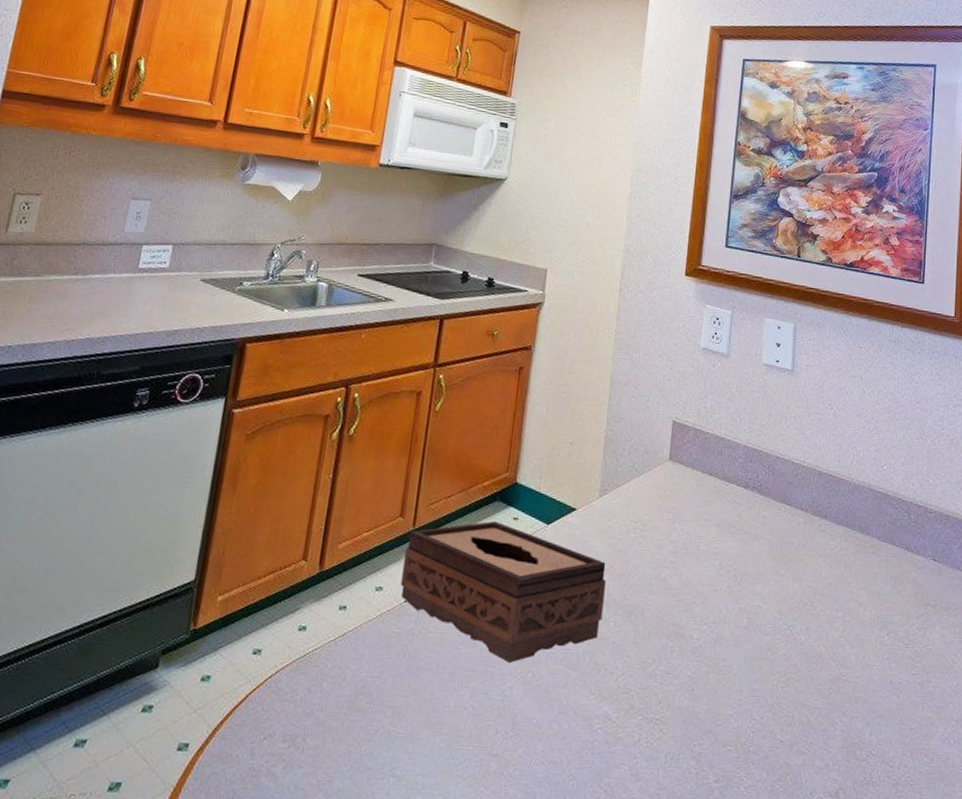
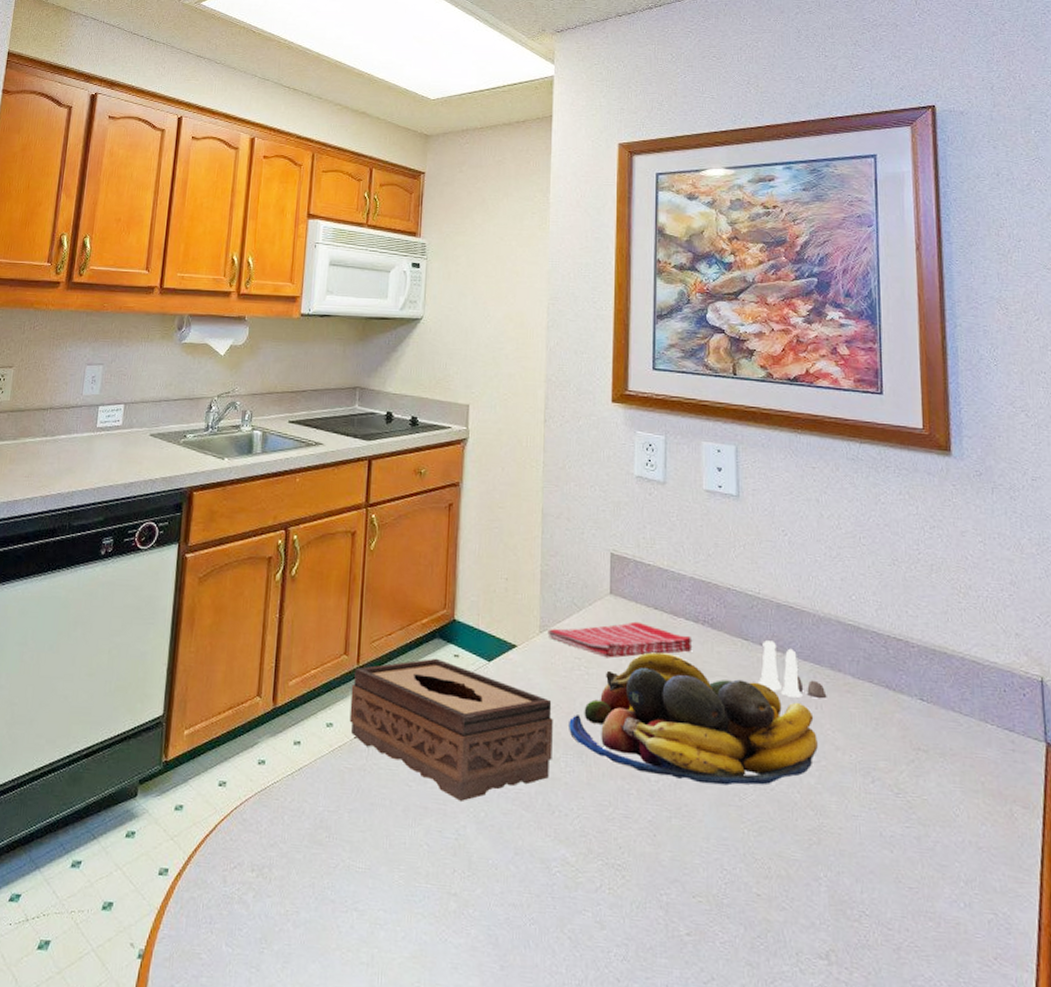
dish towel: none [607,486,742,522] -> present [547,621,693,658]
fruit bowl: none [620,516,844,641] -> present [569,652,818,786]
salt and pepper shaker set: none [797,506,855,560] -> present [759,640,827,699]

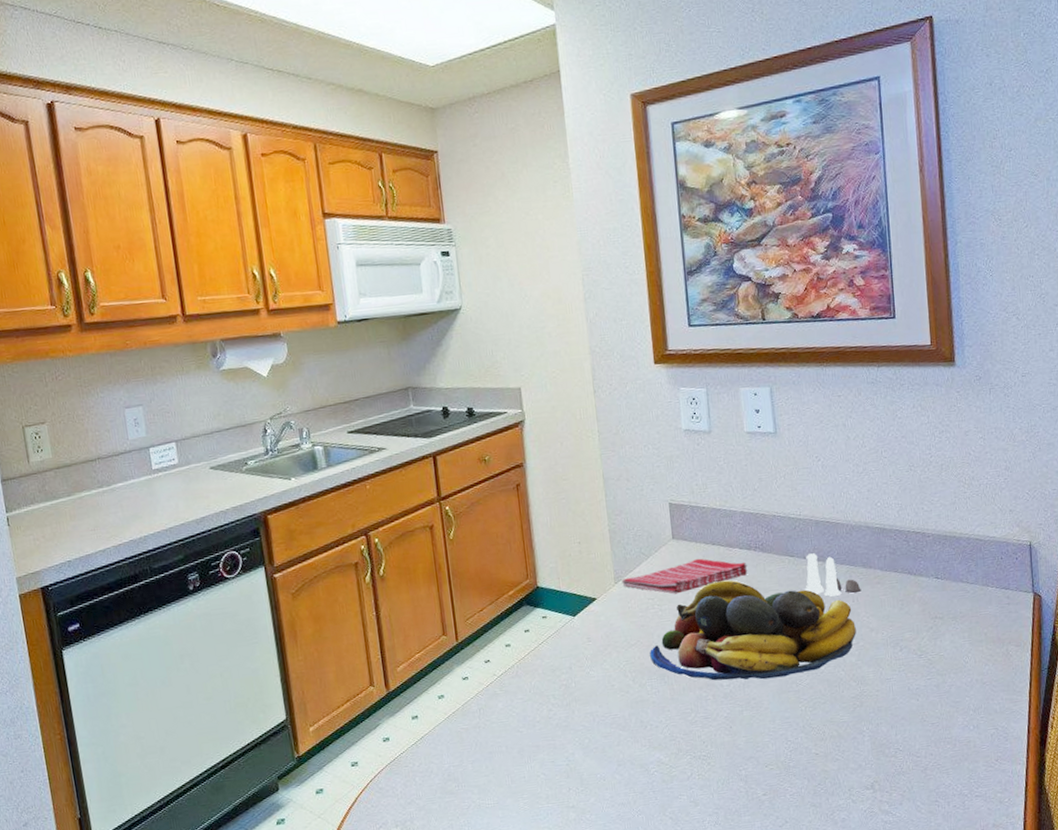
tissue box: present [349,658,553,801] -> none [454,622,639,735]

